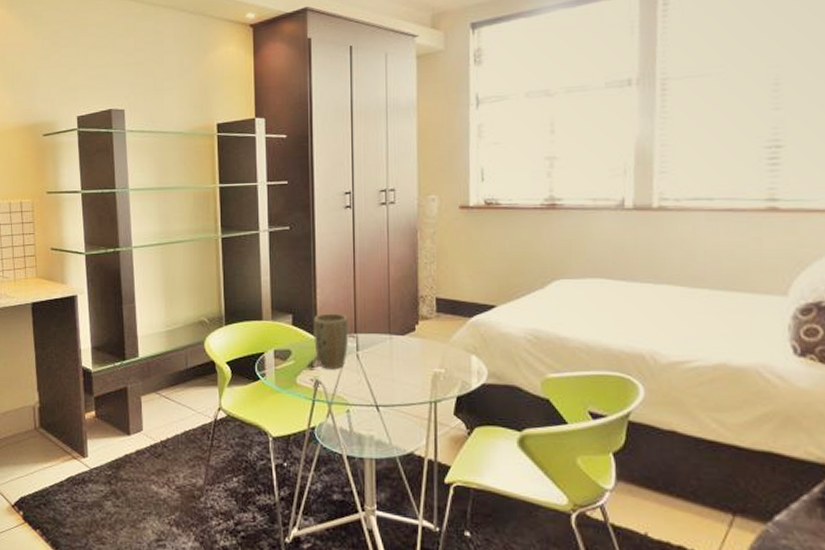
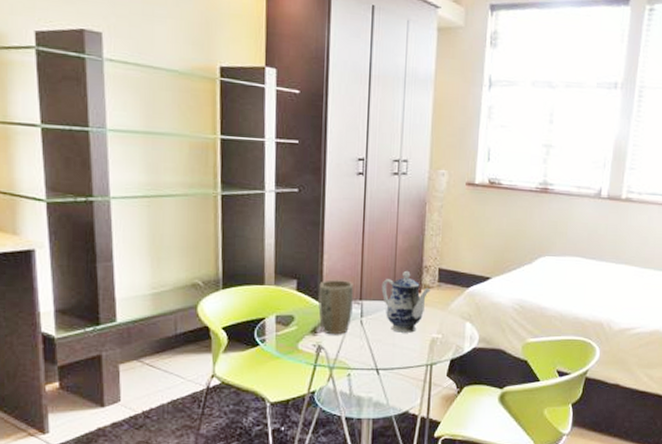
teapot: none [376,301,429,367] -> present [381,270,431,333]

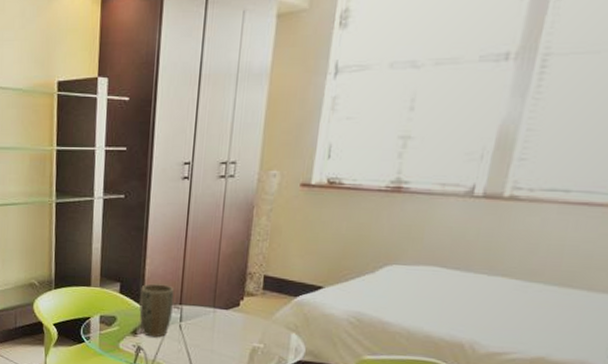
teapot: present [381,270,431,333] -> none [201,276,254,340]

